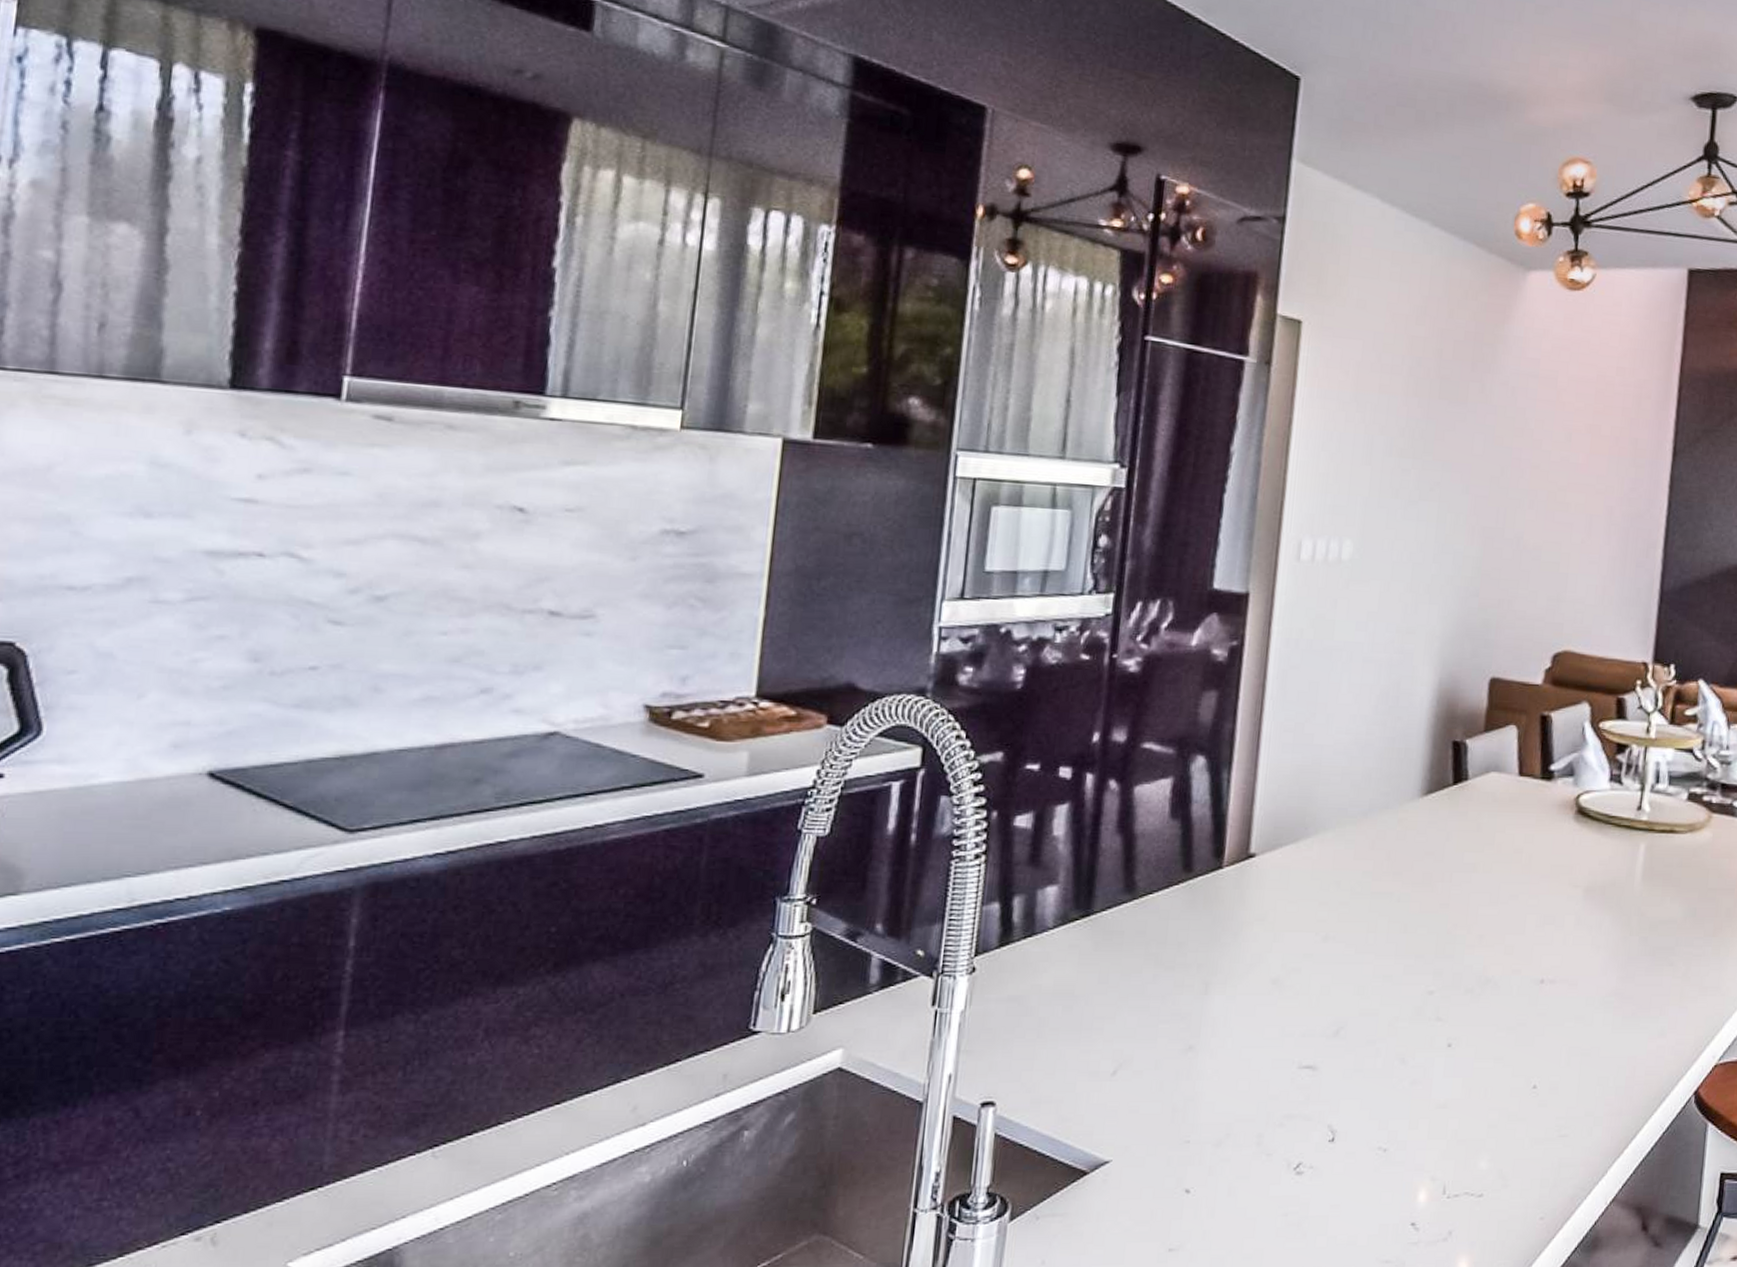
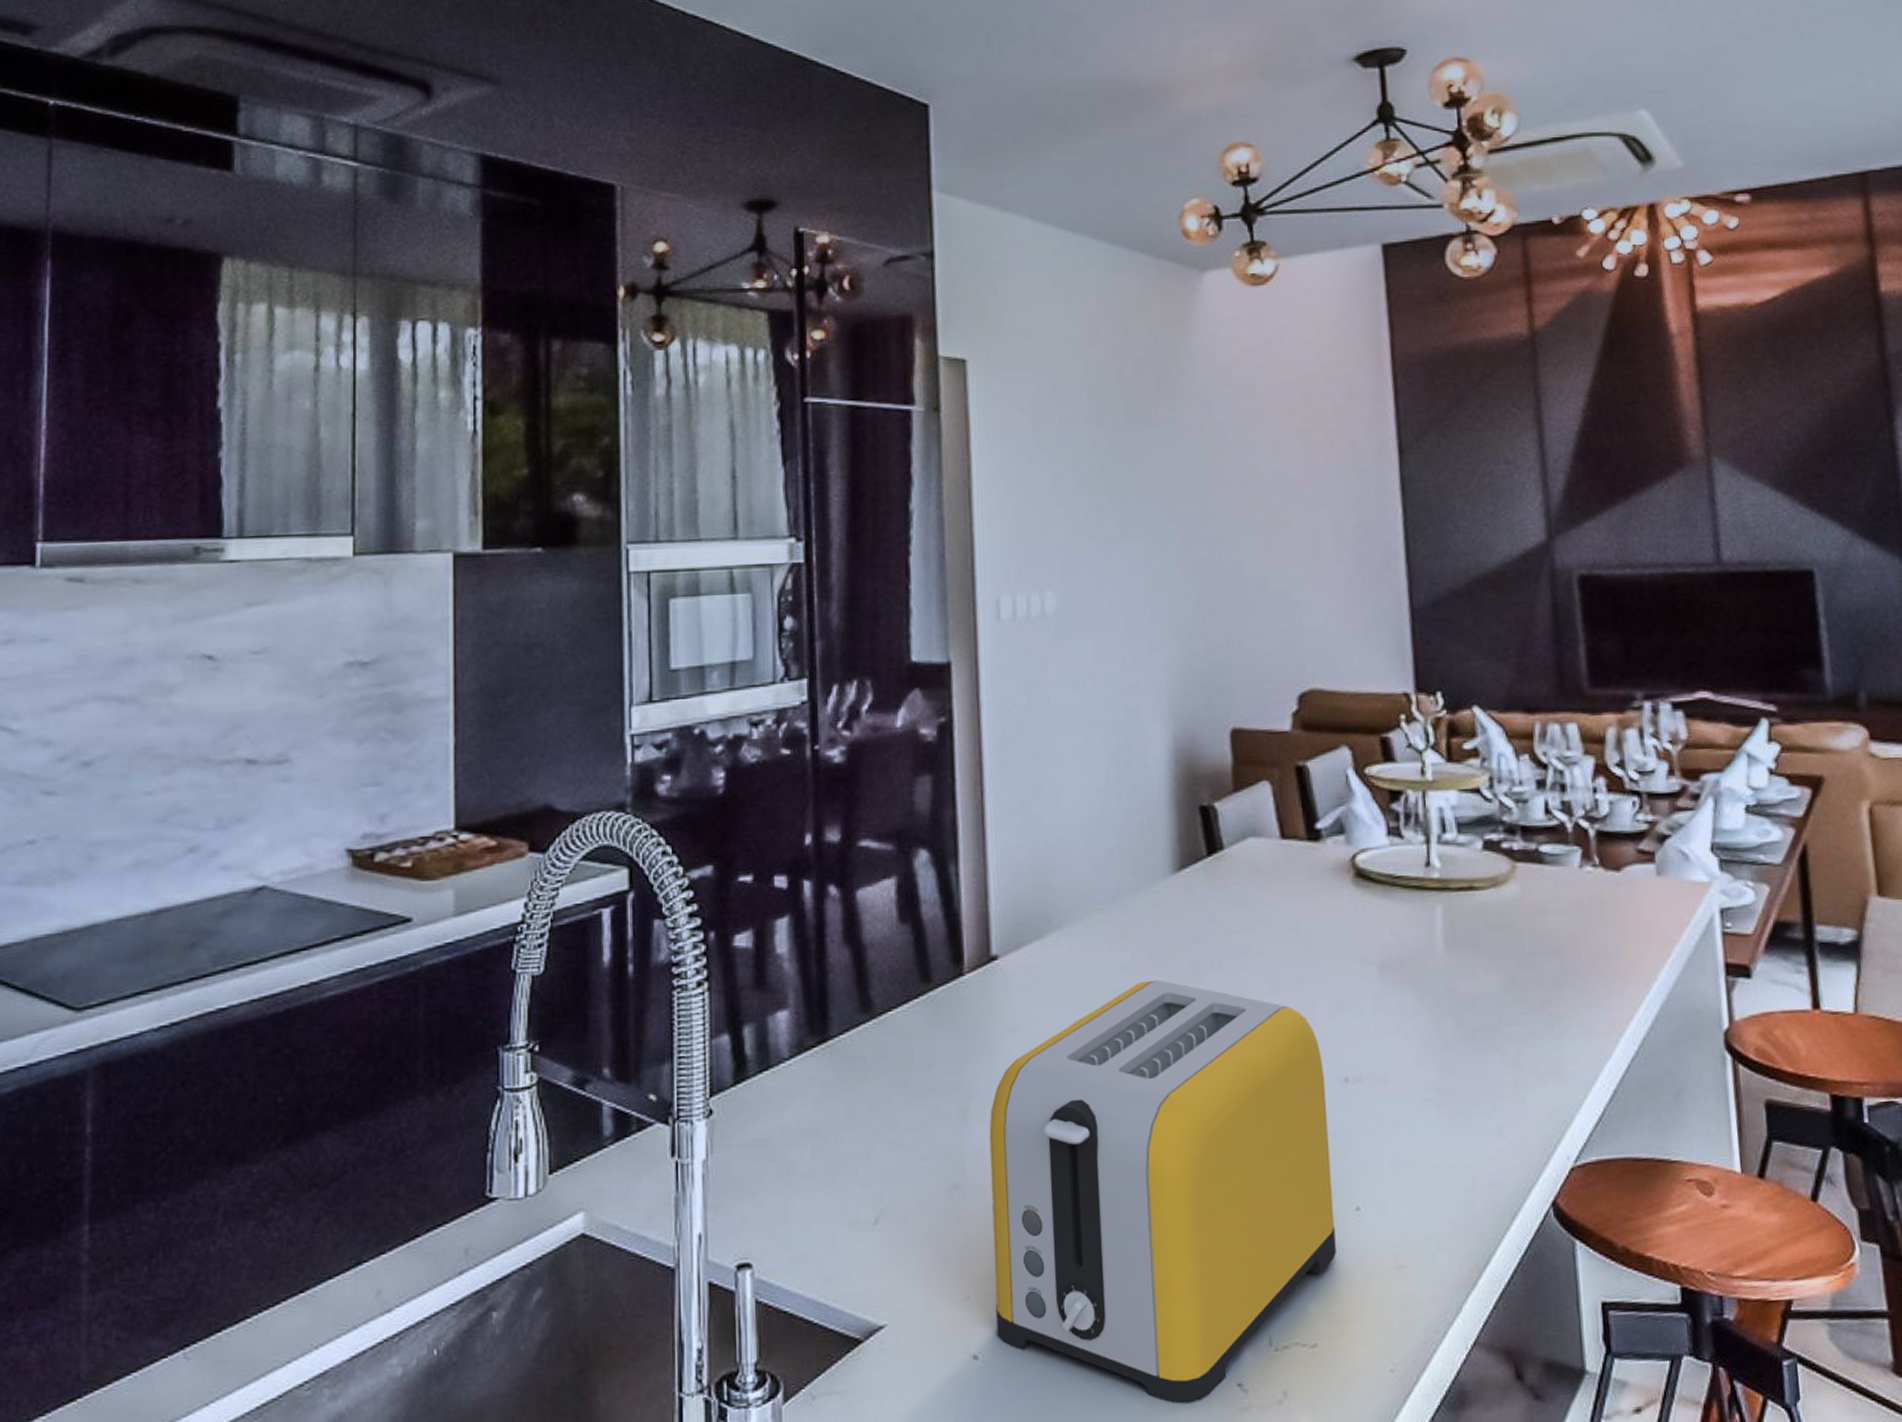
toaster: none [1209,885,1525,1238] -> present [989,979,1336,1404]

